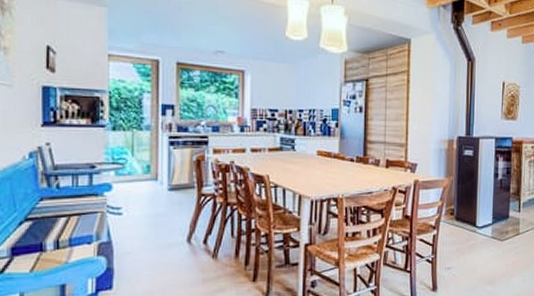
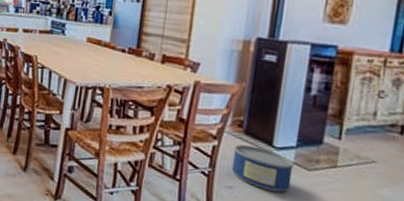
storage bin: none [448,229,492,264] -> present [231,144,294,193]

